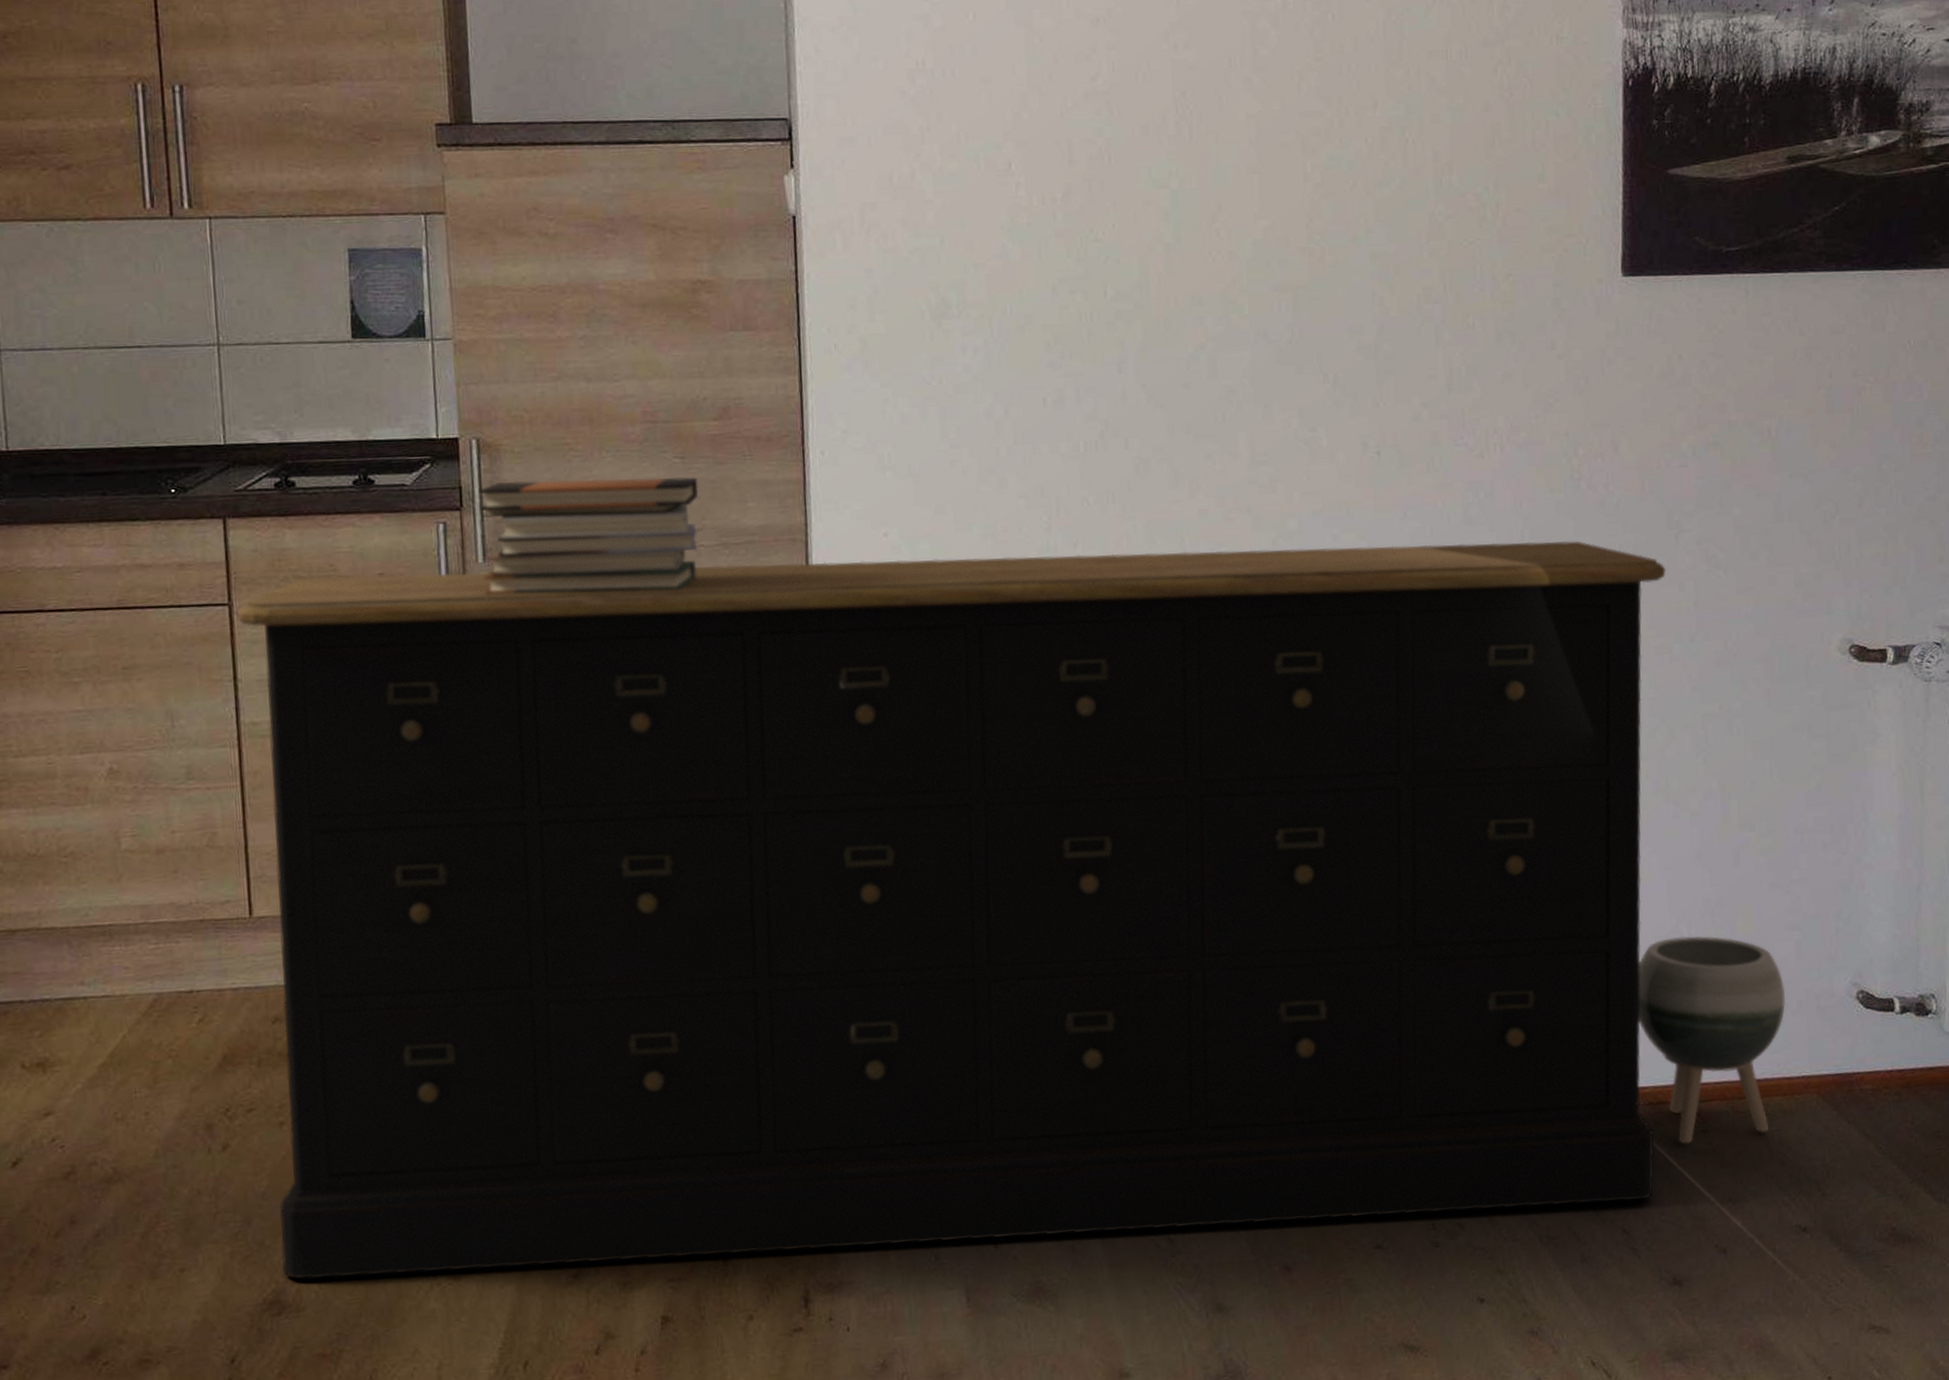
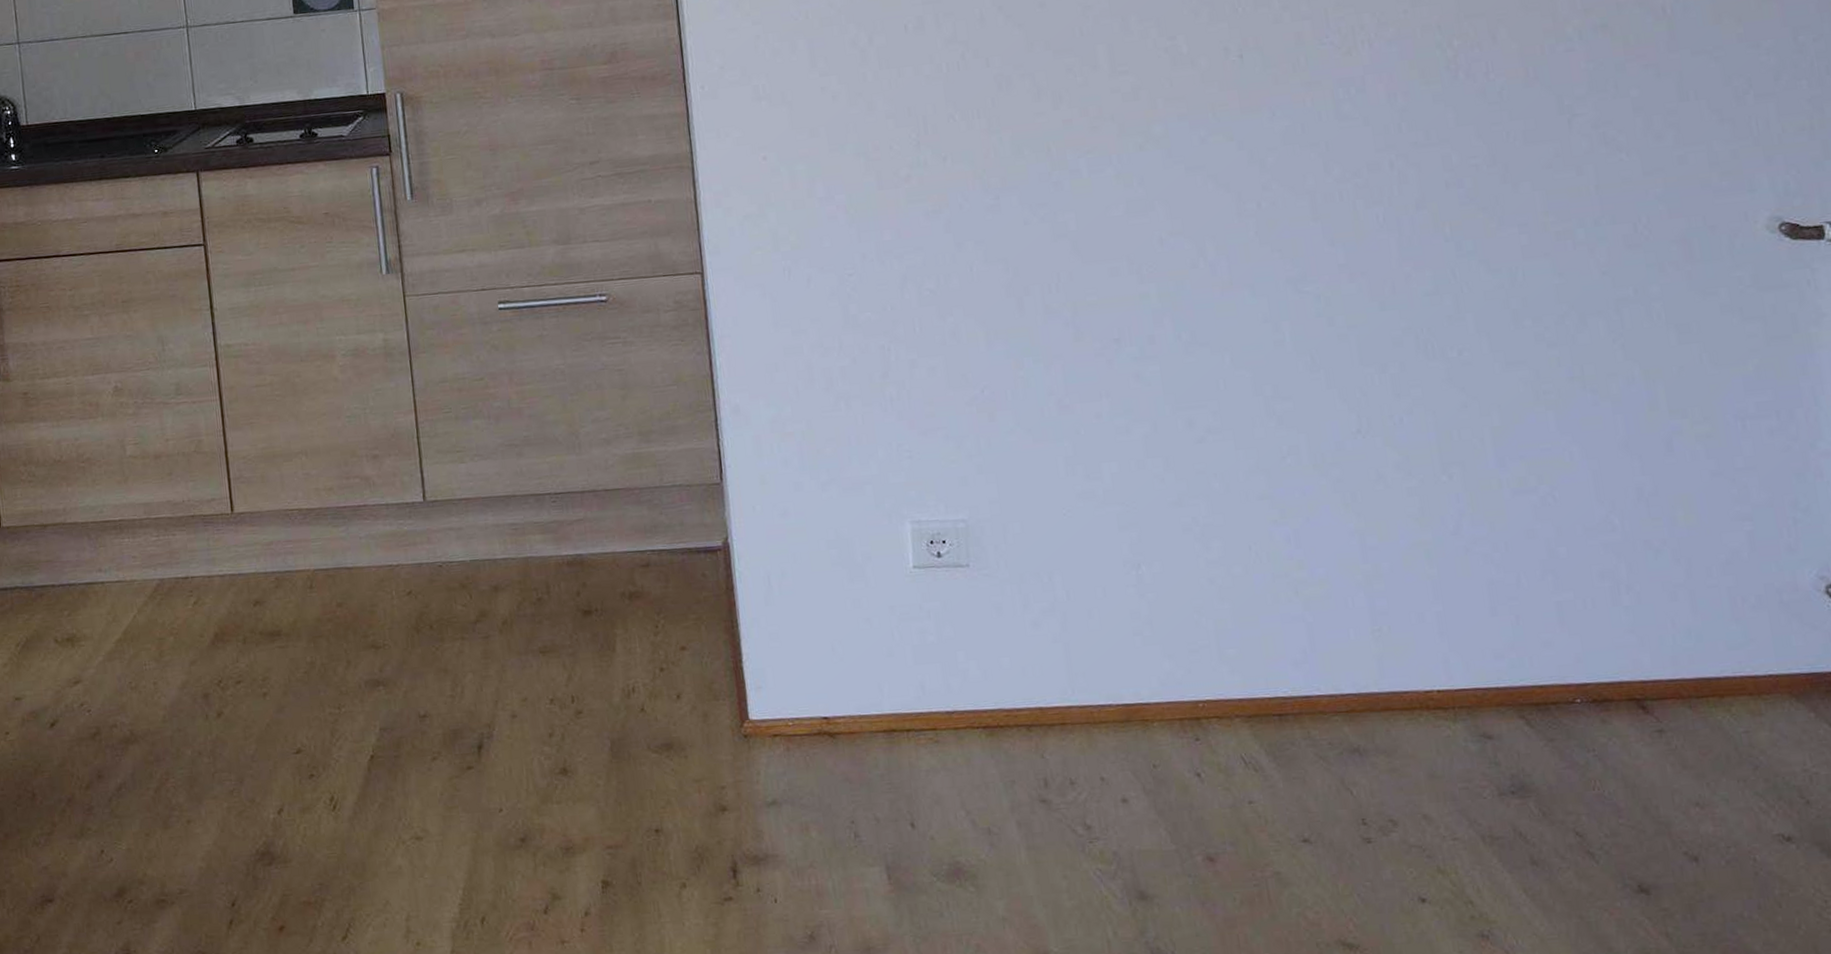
storage cabinet: present [237,540,1666,1280] -> none [211,130,1608,834]
book stack: present [478,477,699,595] -> none [404,115,596,228]
planter: present [1638,936,1786,1144] -> none [1567,527,1742,744]

